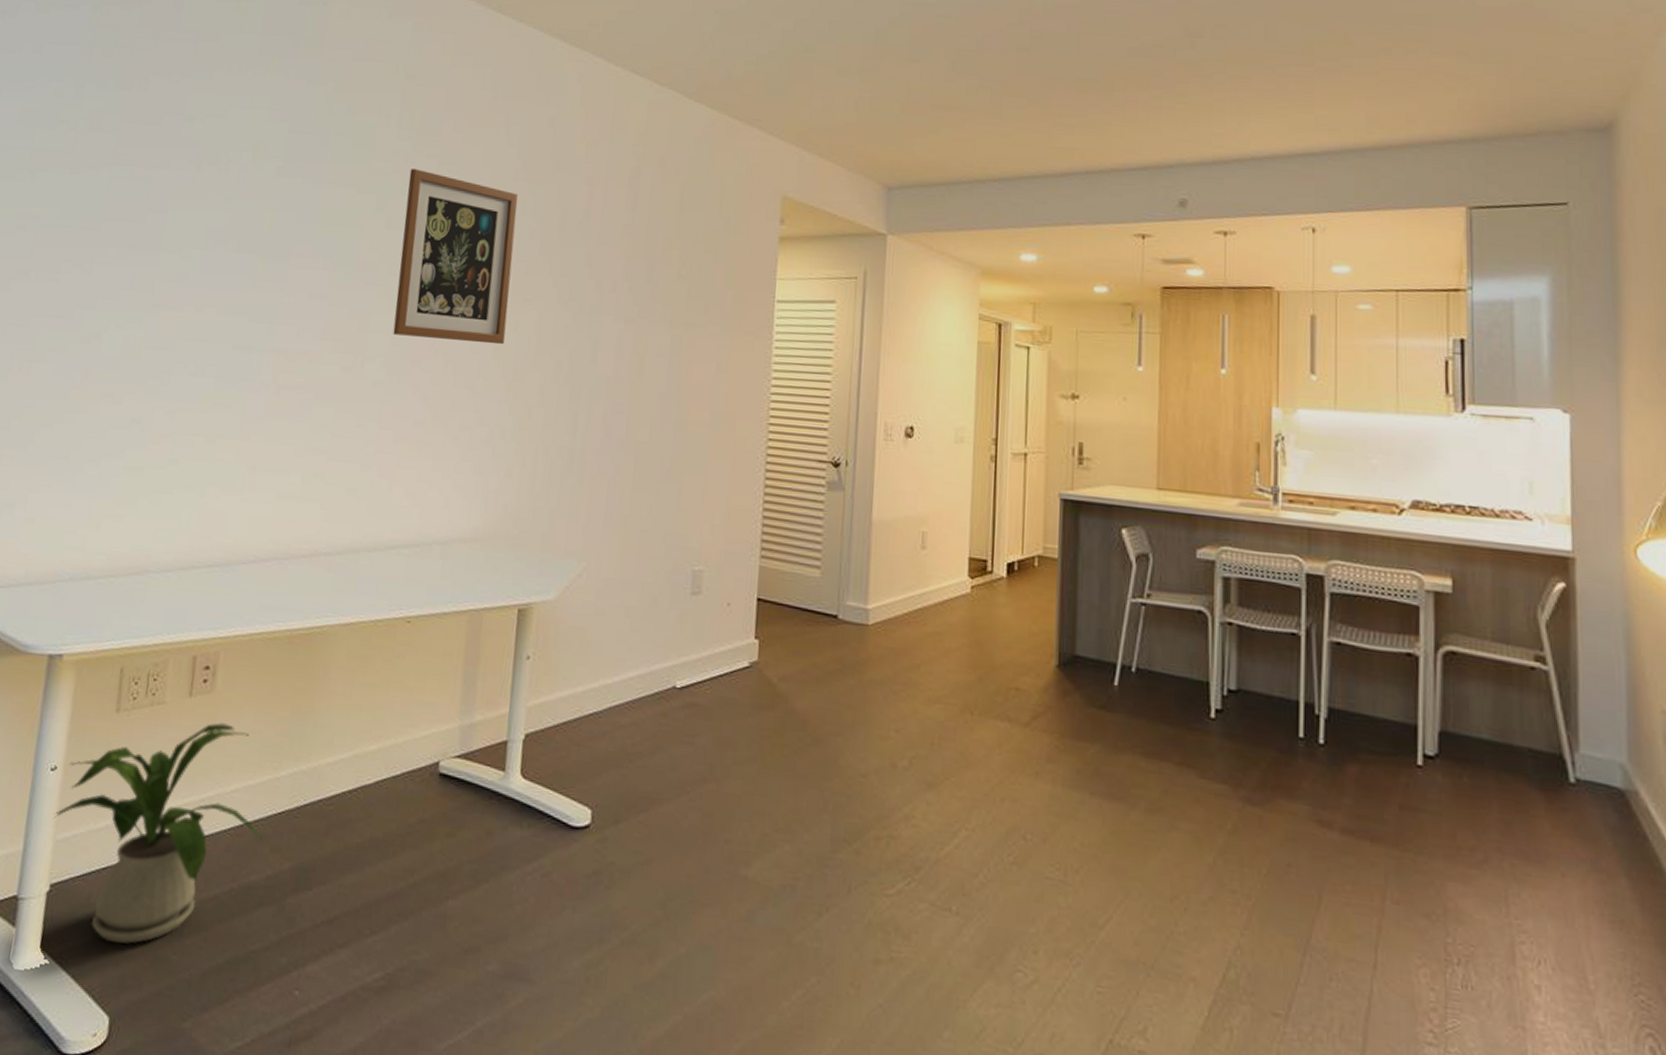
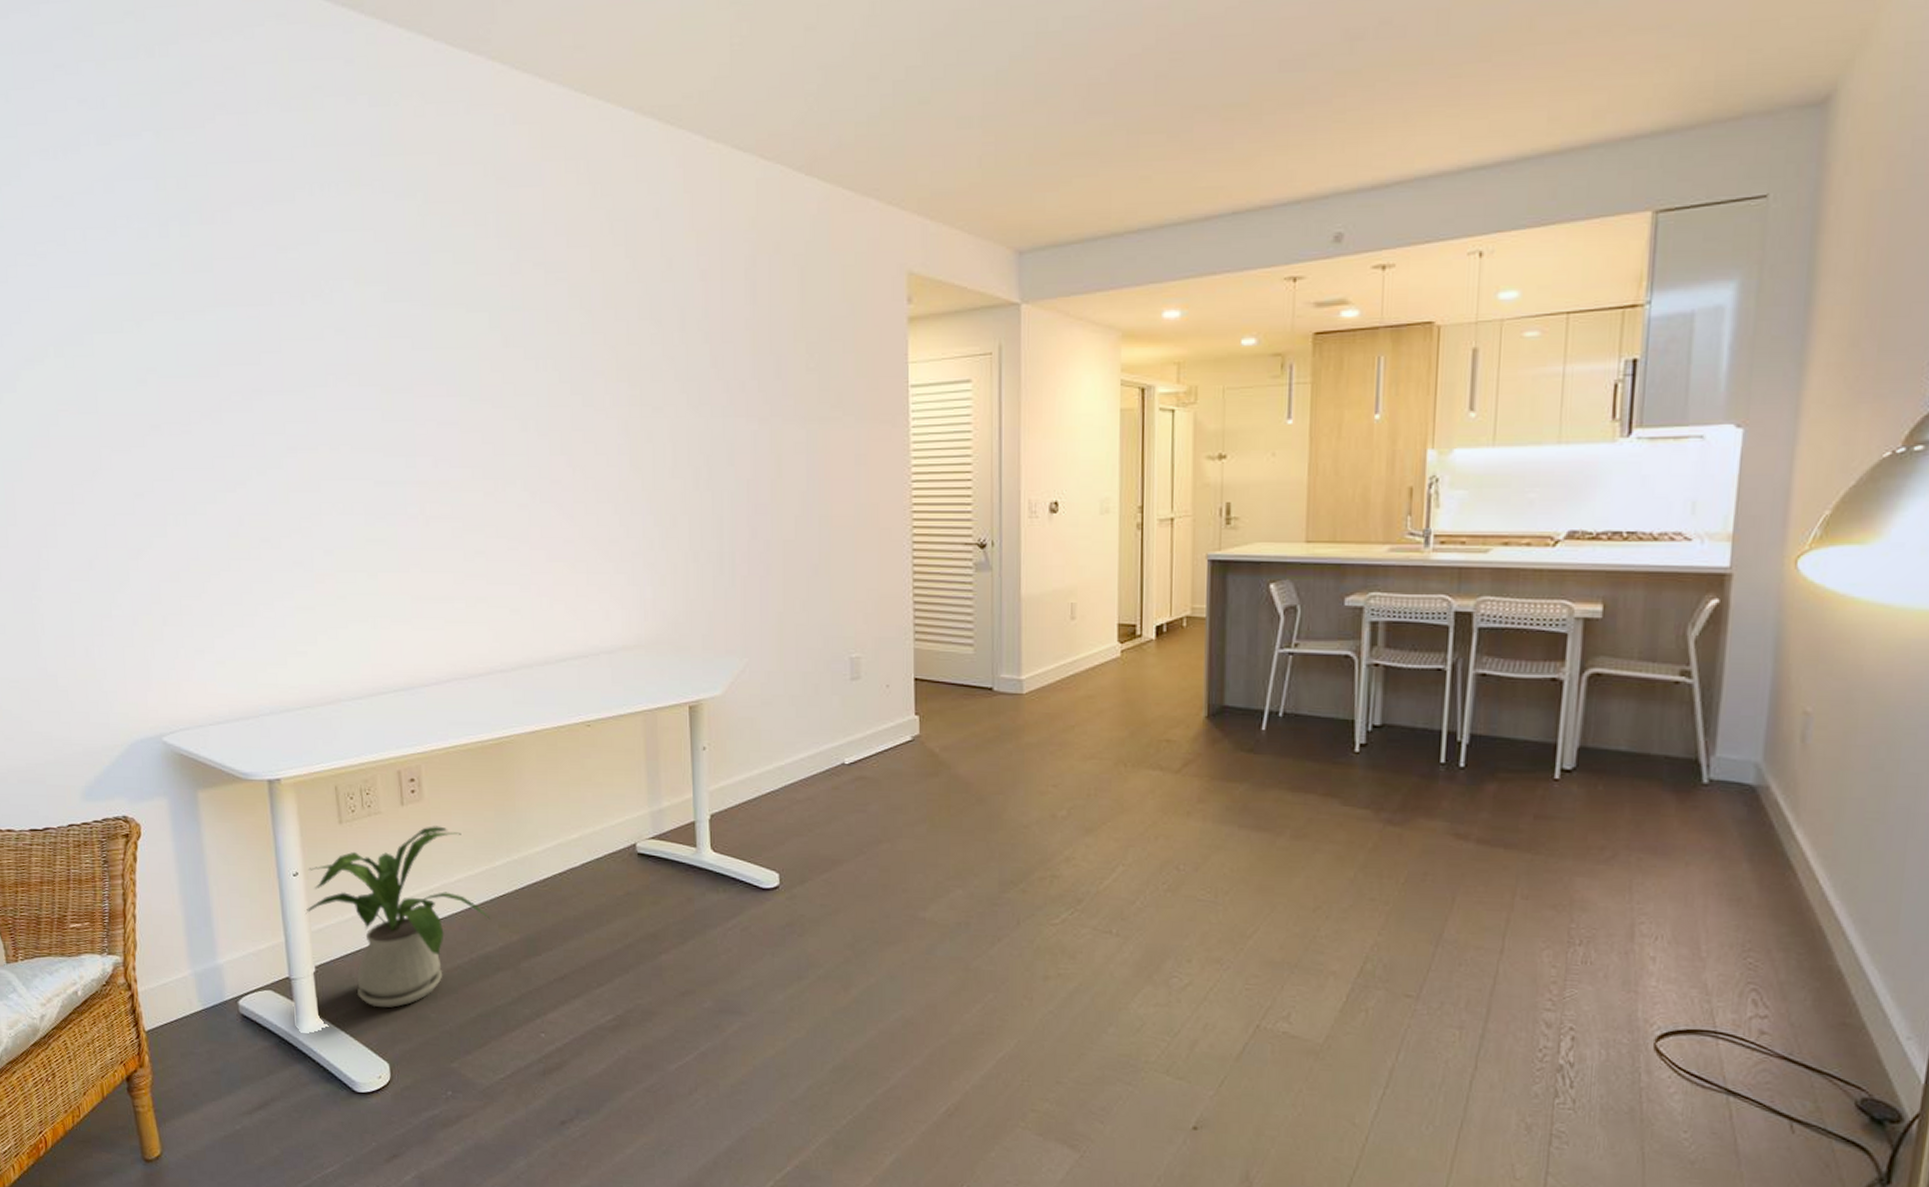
wall art: present [392,169,518,345] -> none [517,280,641,457]

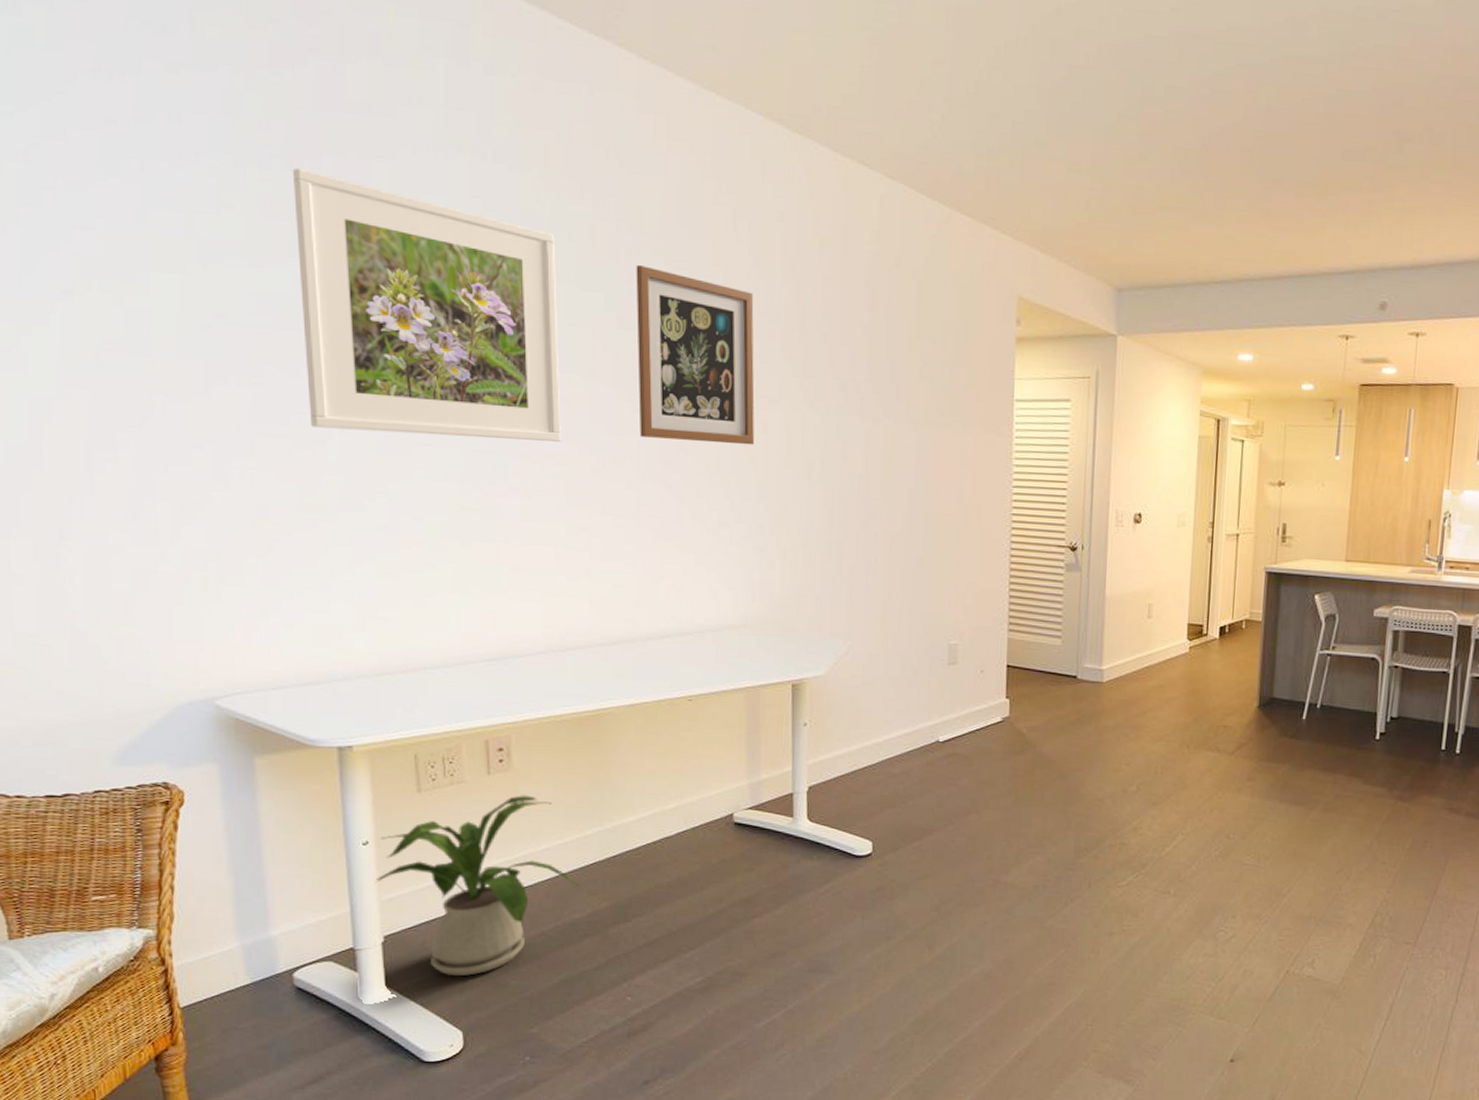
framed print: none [207,220,455,470] -> present [292,167,561,442]
wall art: none [517,280,641,457] -> present [636,265,755,446]

